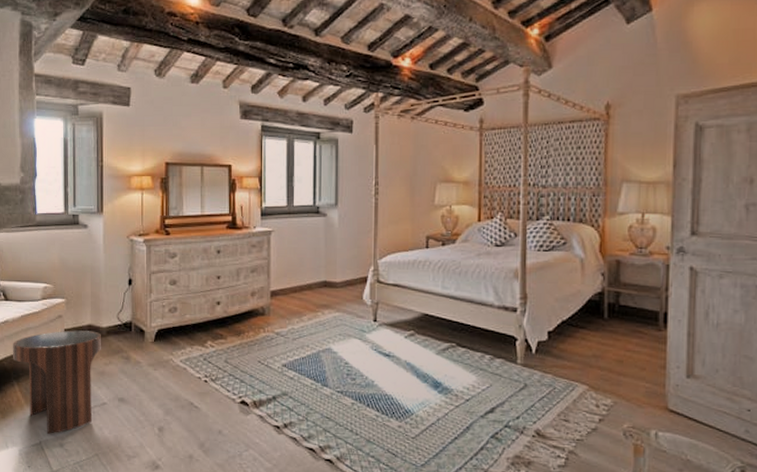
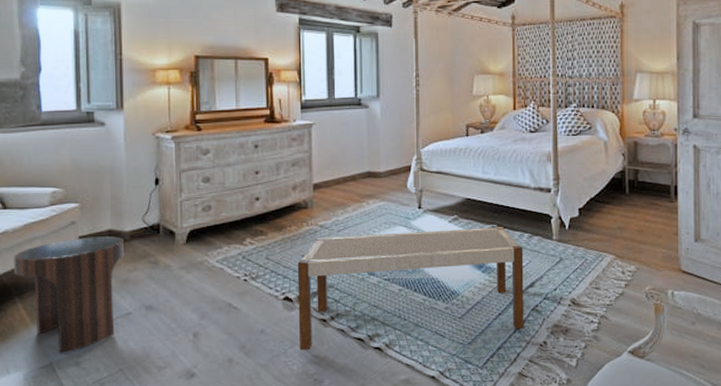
bench: none [253,344,484,456] -> present [297,226,524,351]

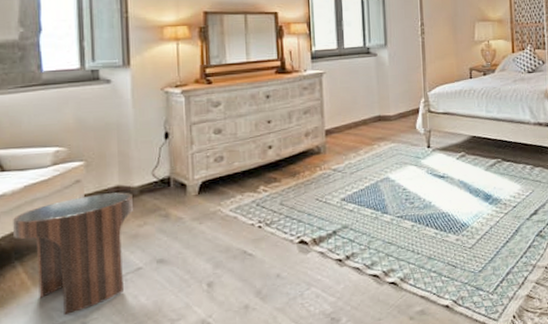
bench: present [297,226,524,351] -> none [311,160,530,292]

